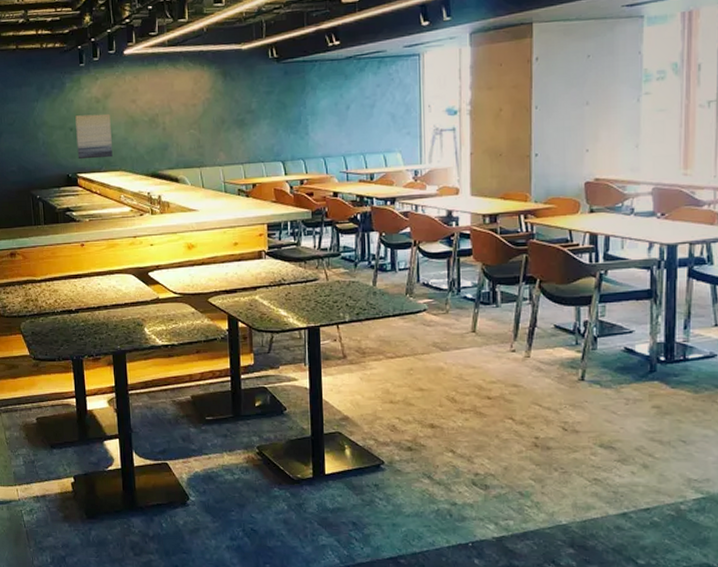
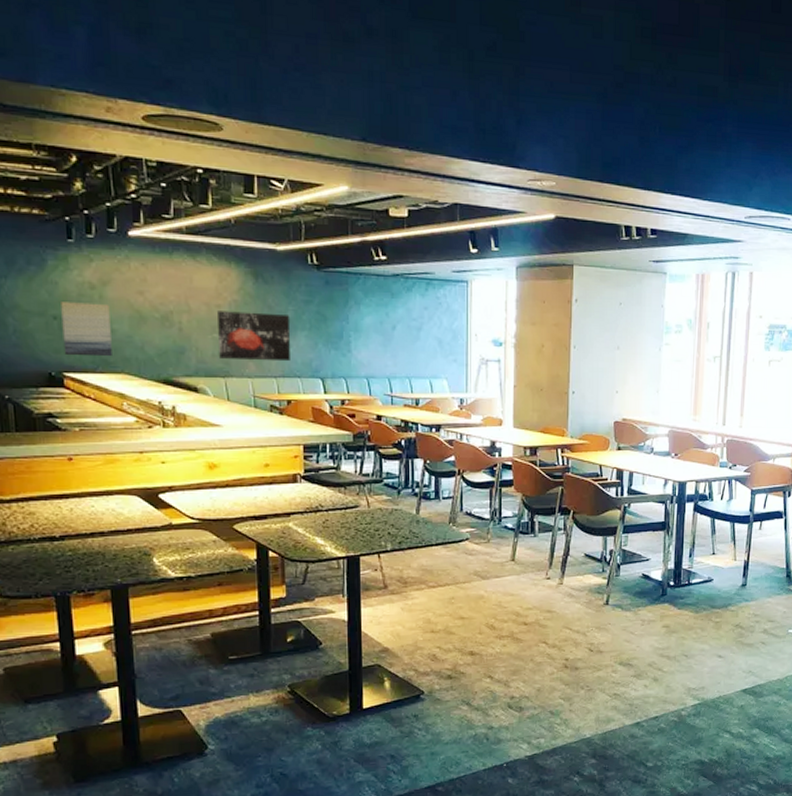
wall art: none [193,106,255,151] -> present [218,311,291,362]

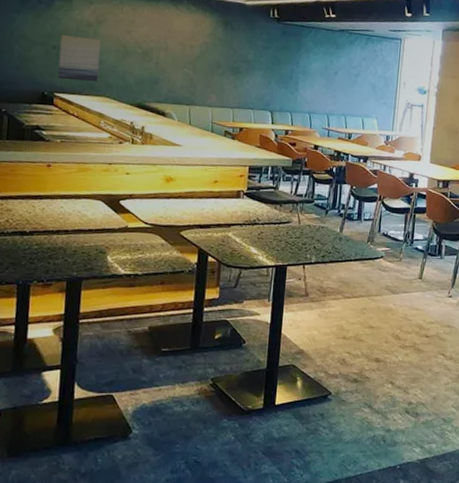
wall art: present [218,311,291,362] -> none [187,50,250,96]

